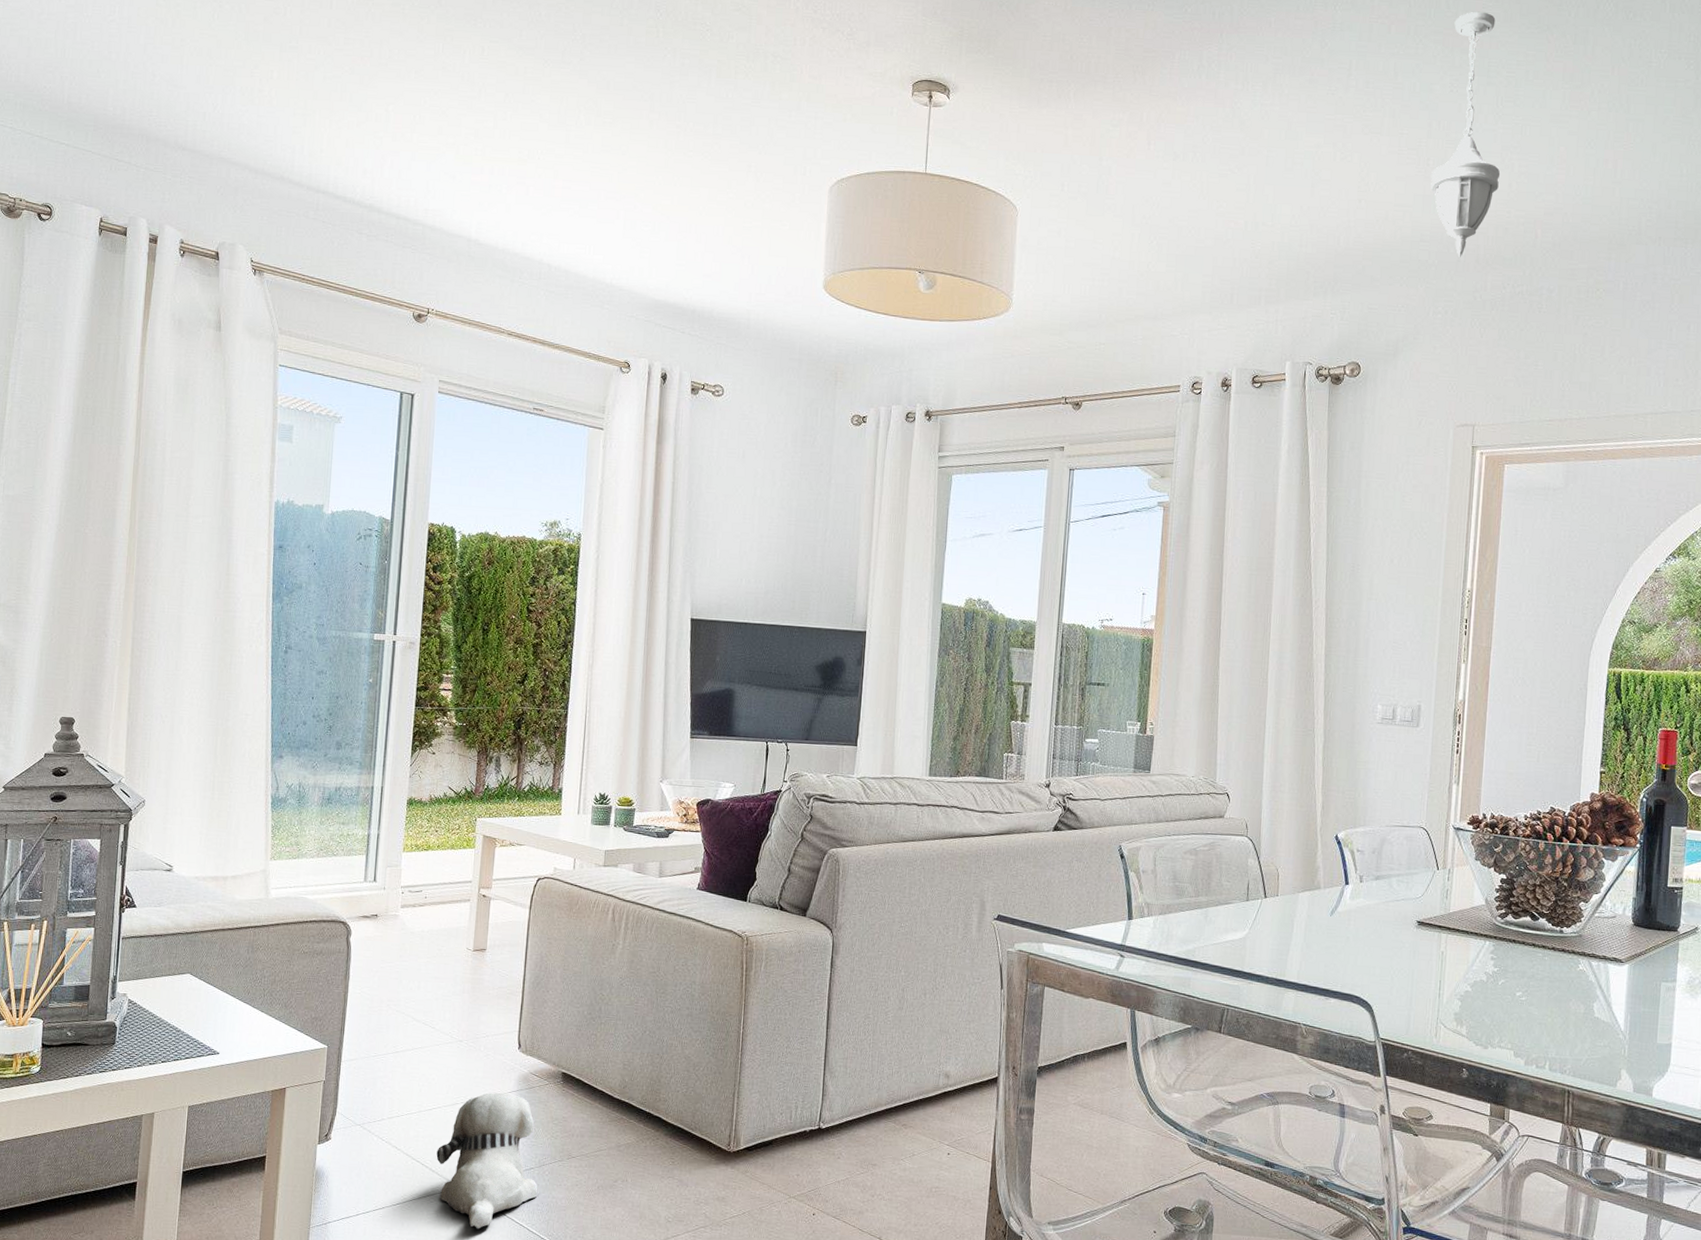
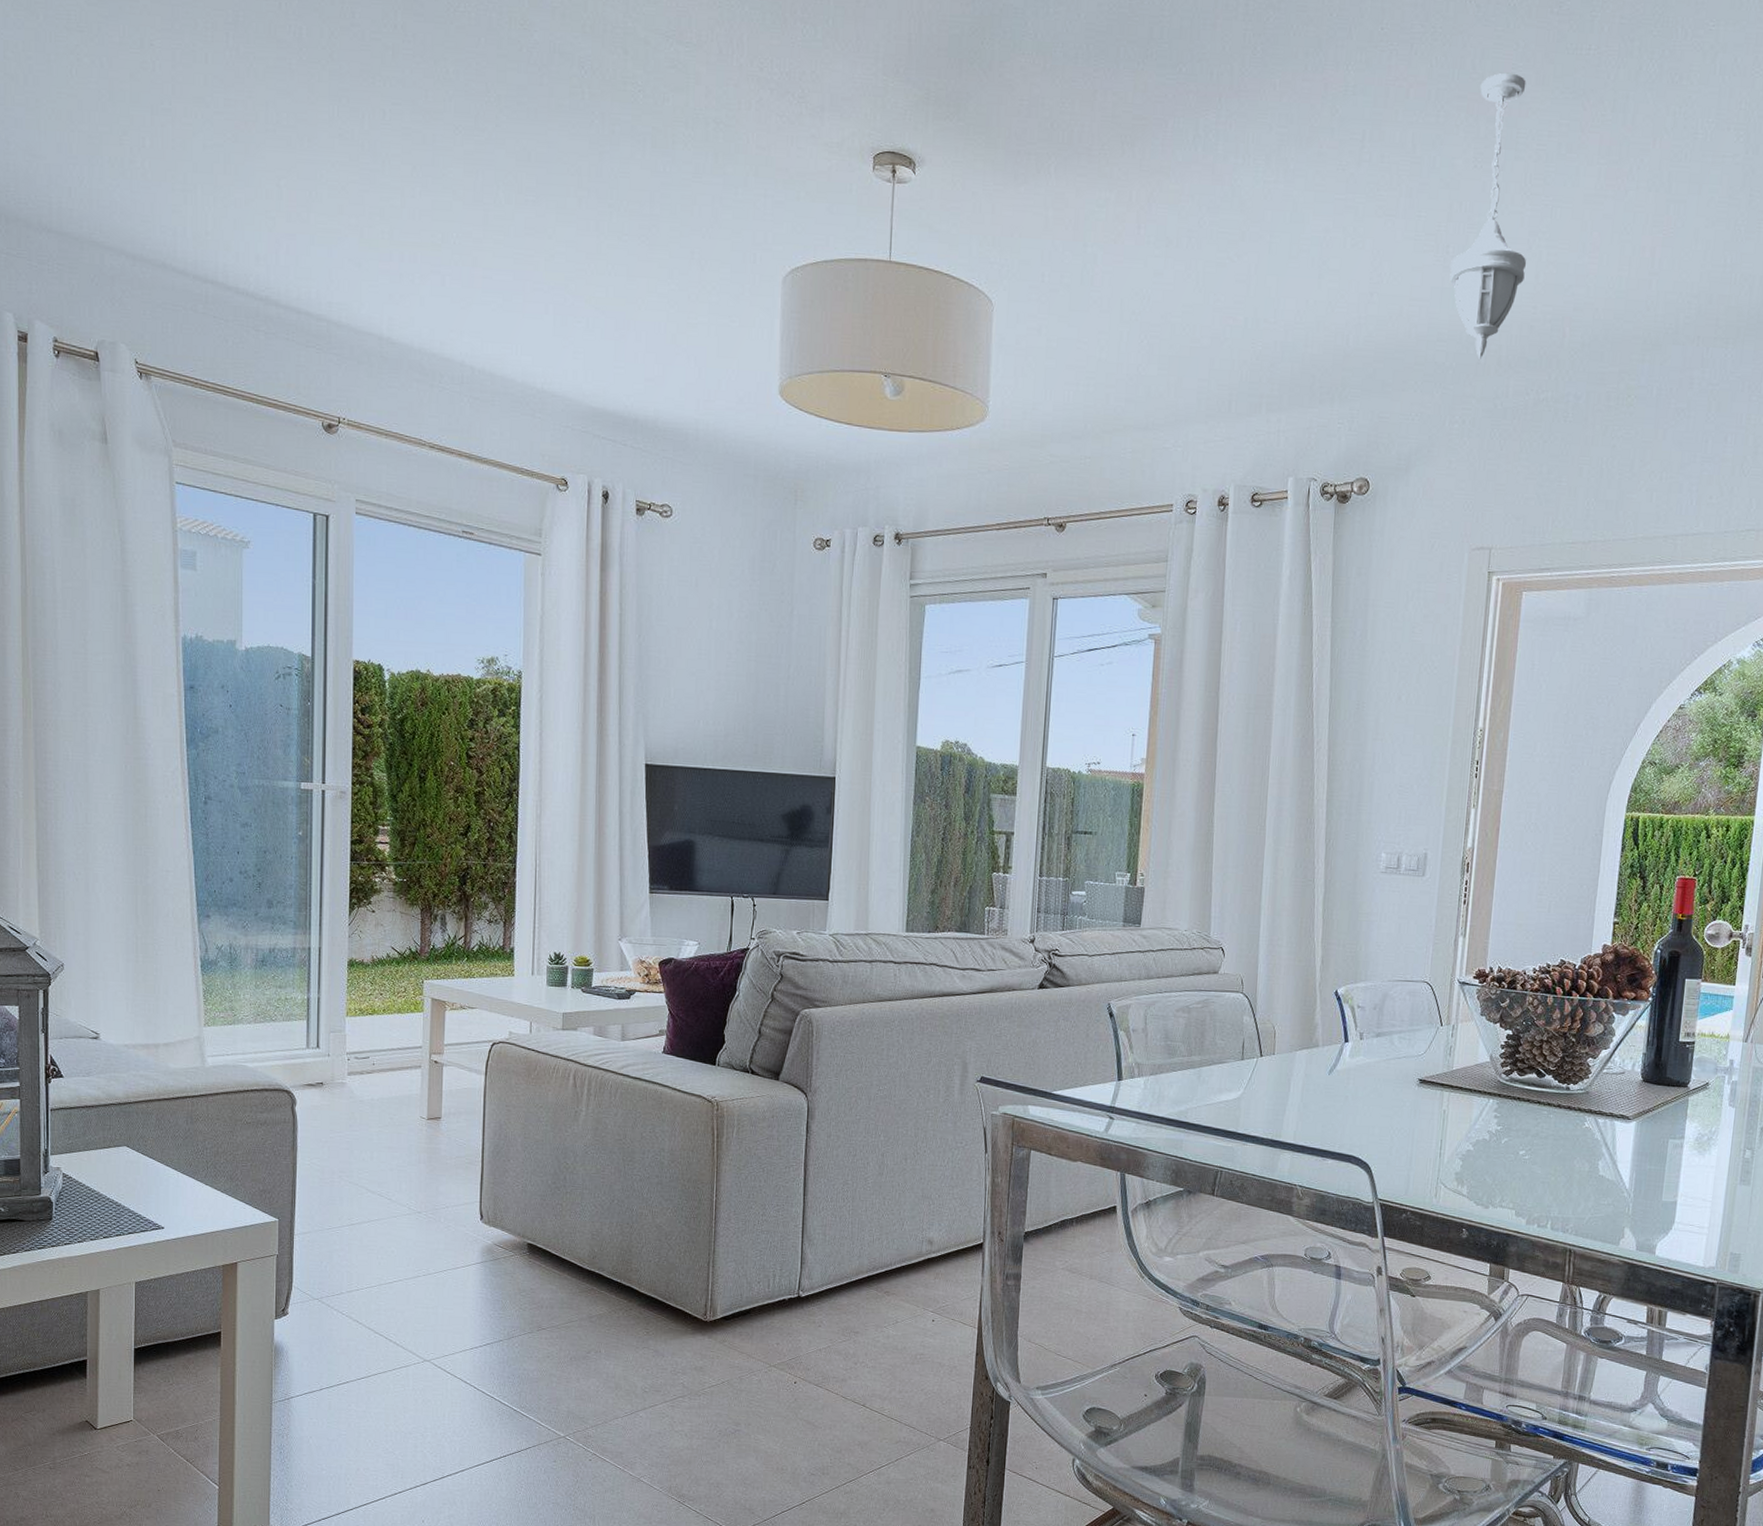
plush toy: present [436,1092,538,1229] -> none [400,1264,508,1402]

